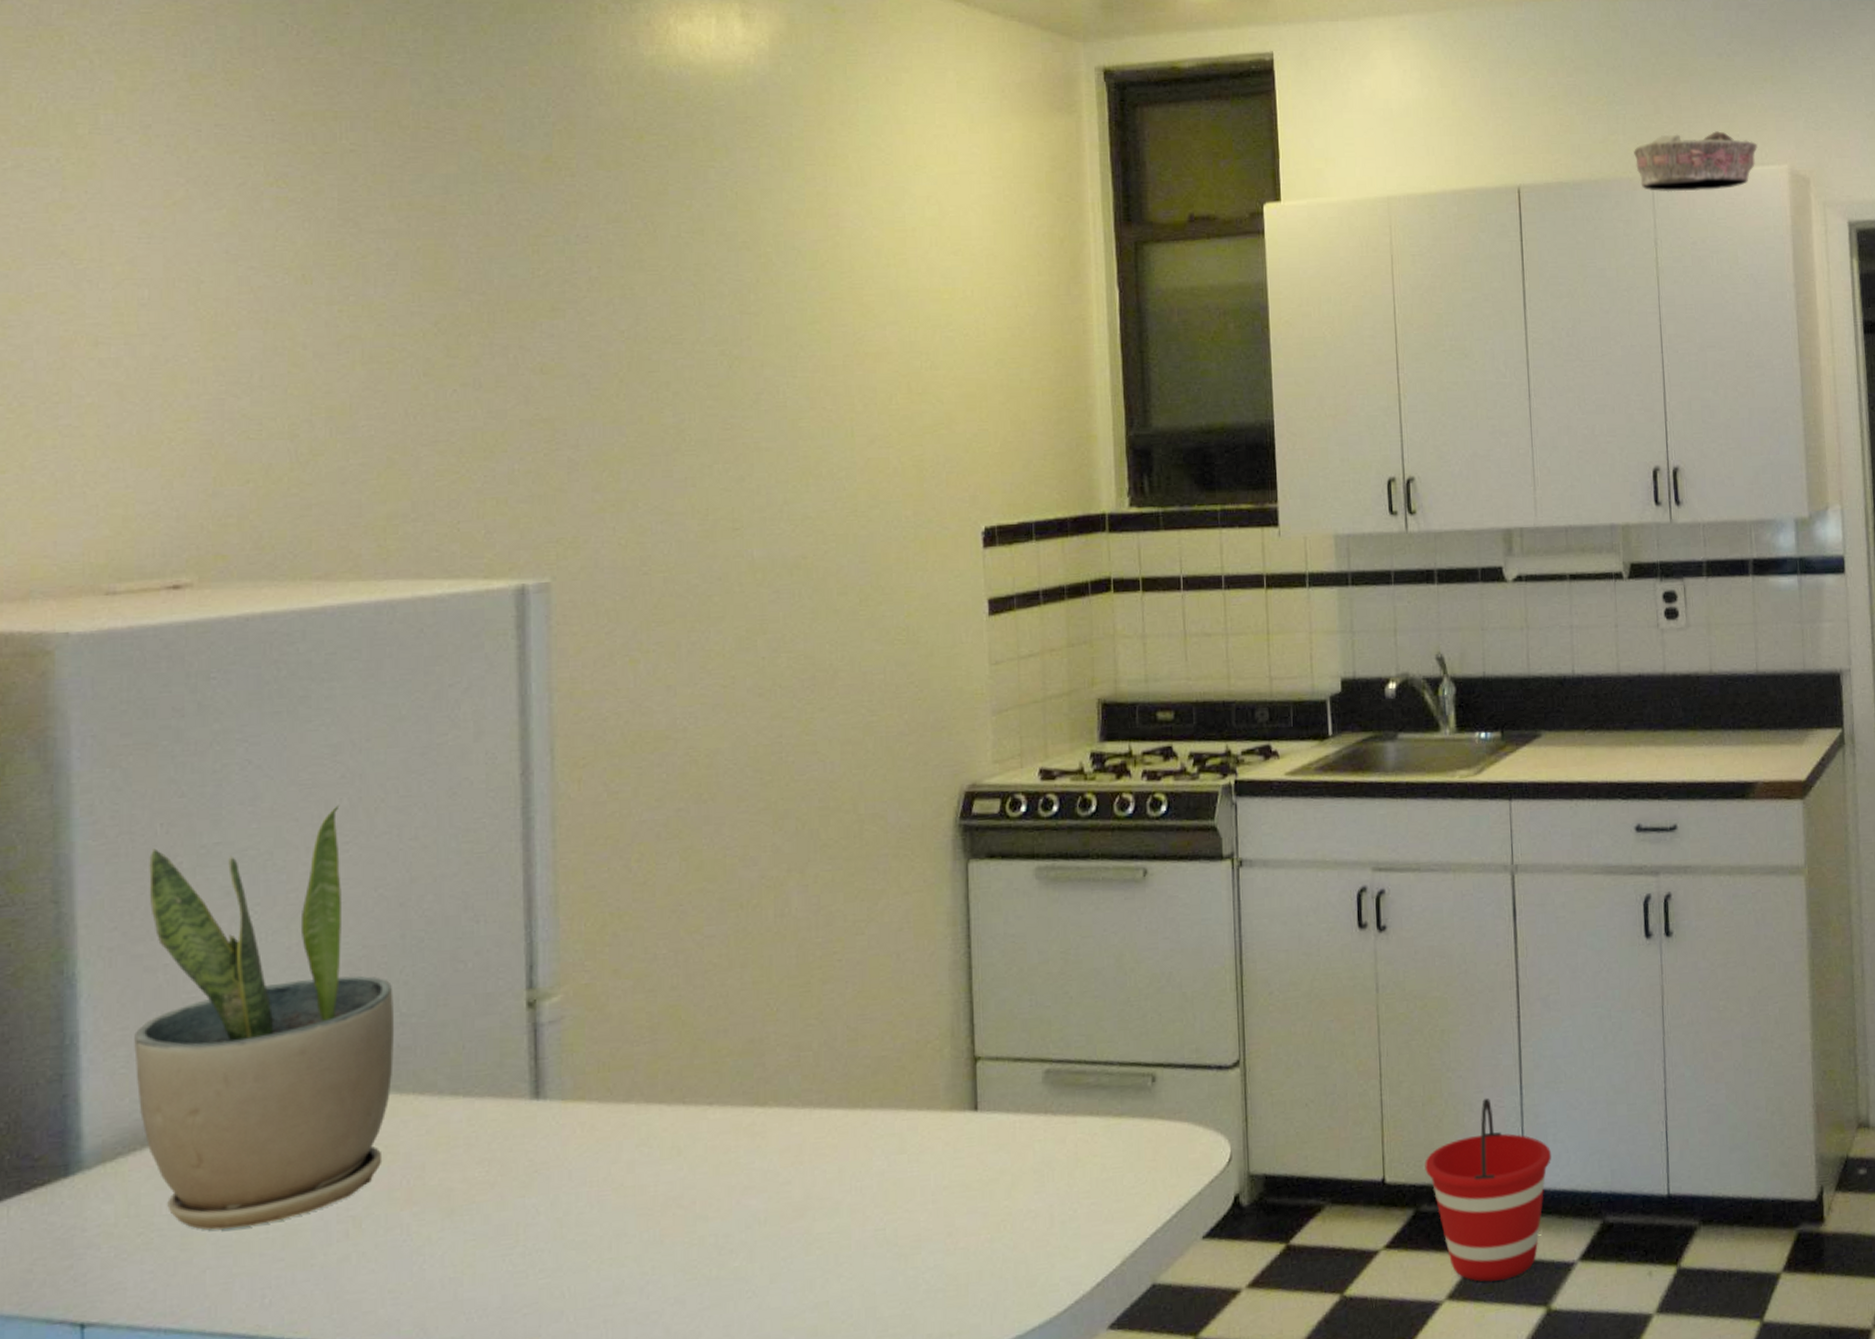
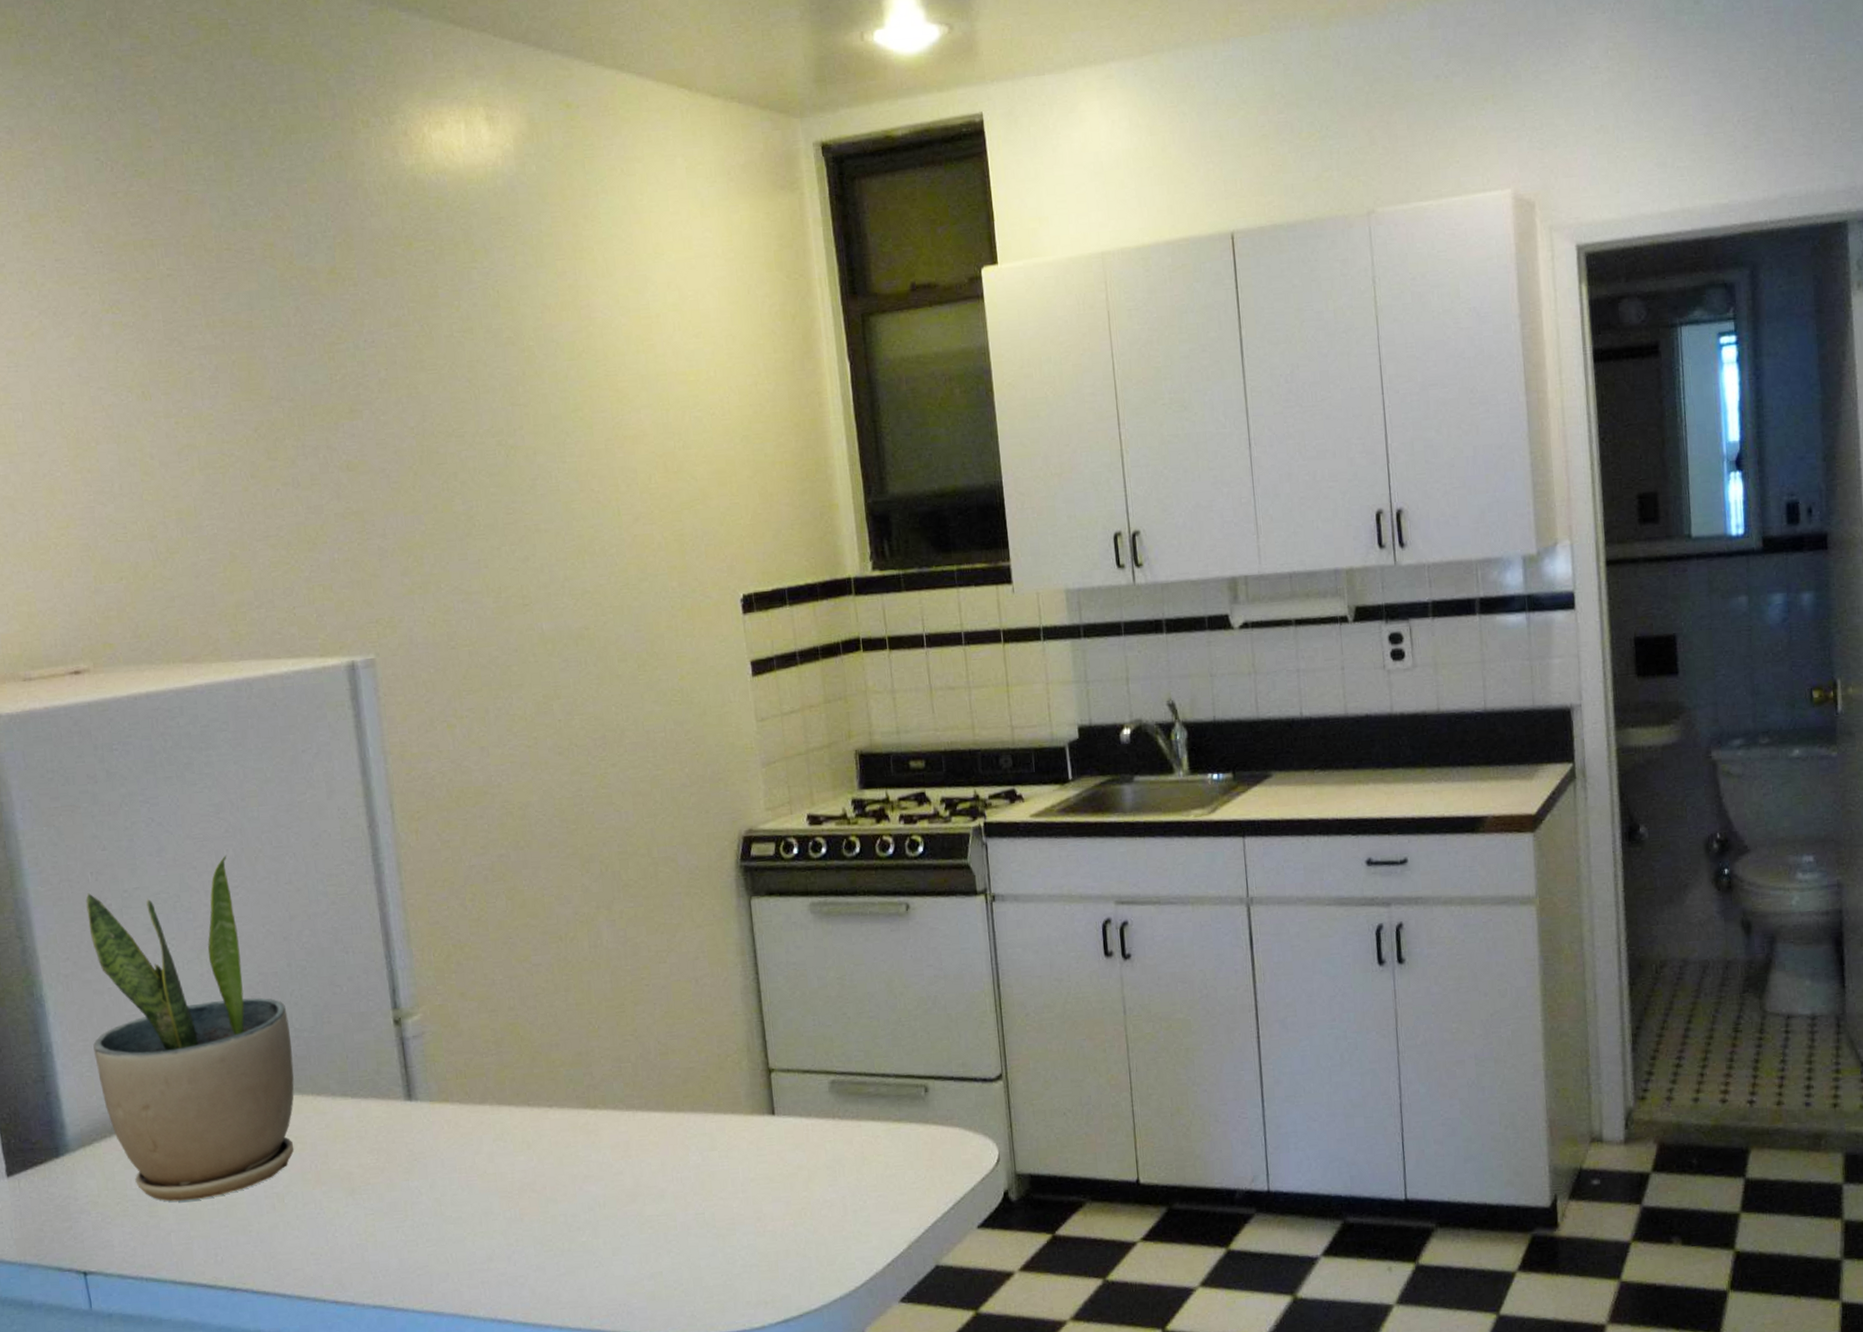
bucket: present [1425,1097,1551,1282] -> none [1175,1109,1293,1272]
decorative basket: present [1634,131,1757,192] -> none [1349,159,1479,228]

